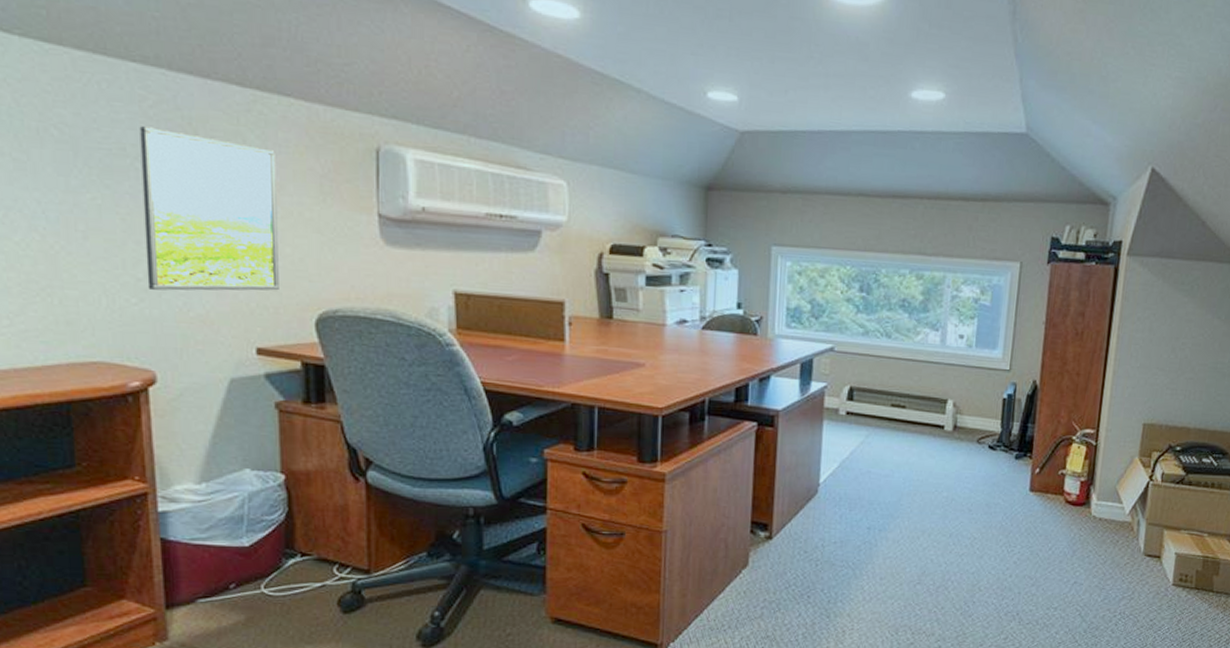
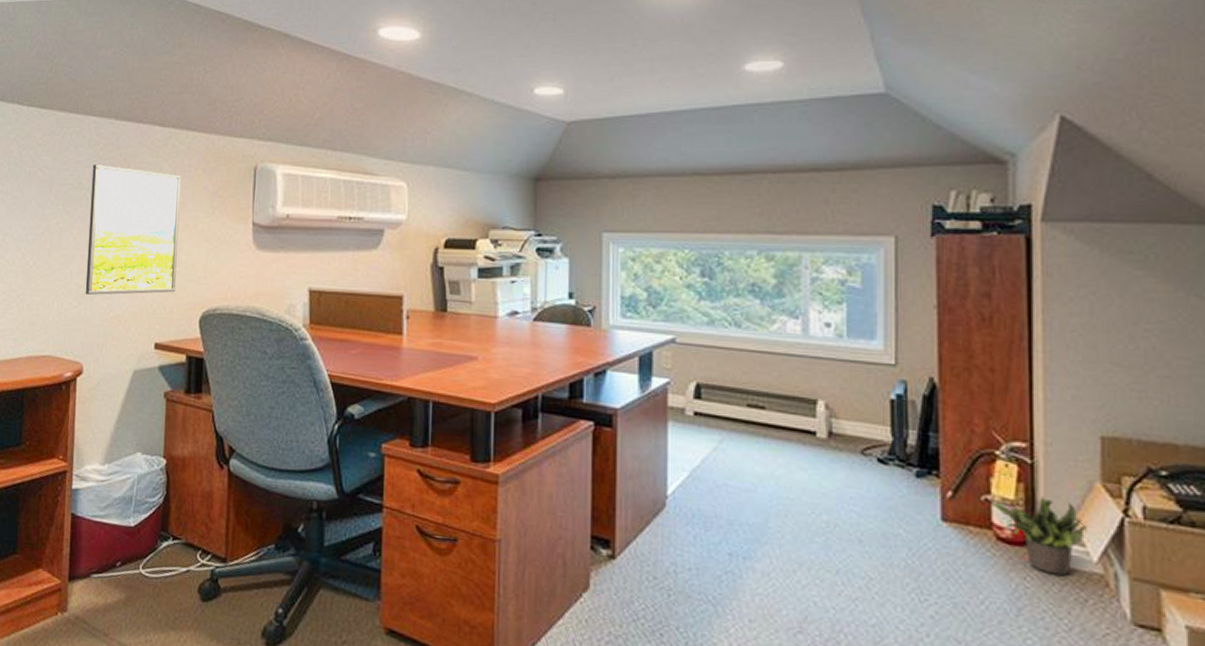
potted plant: none [1065,468,1125,525] -> present [991,496,1087,575]

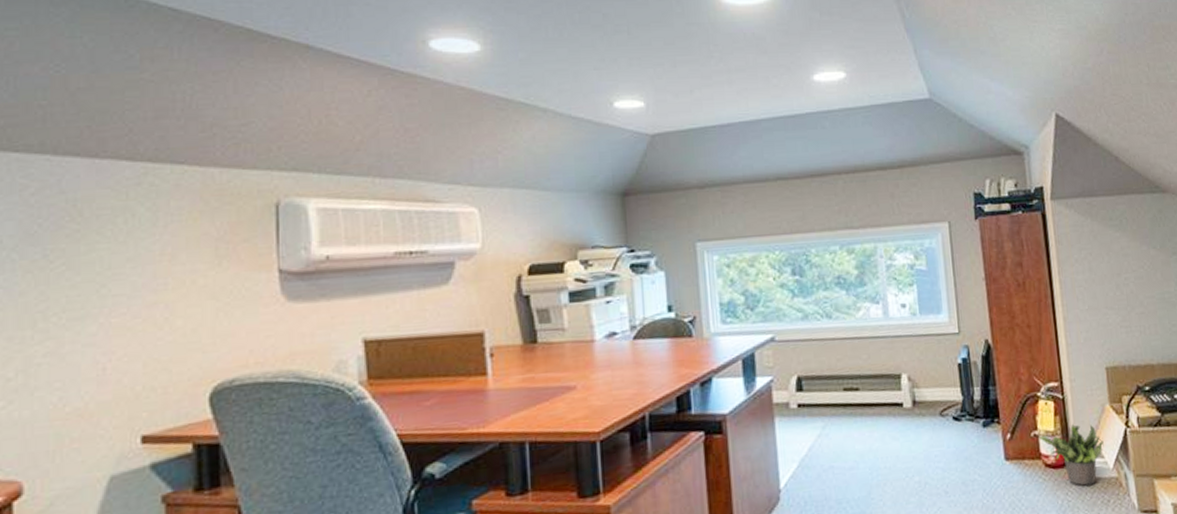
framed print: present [85,164,181,295] -> none [18,215,169,389]

